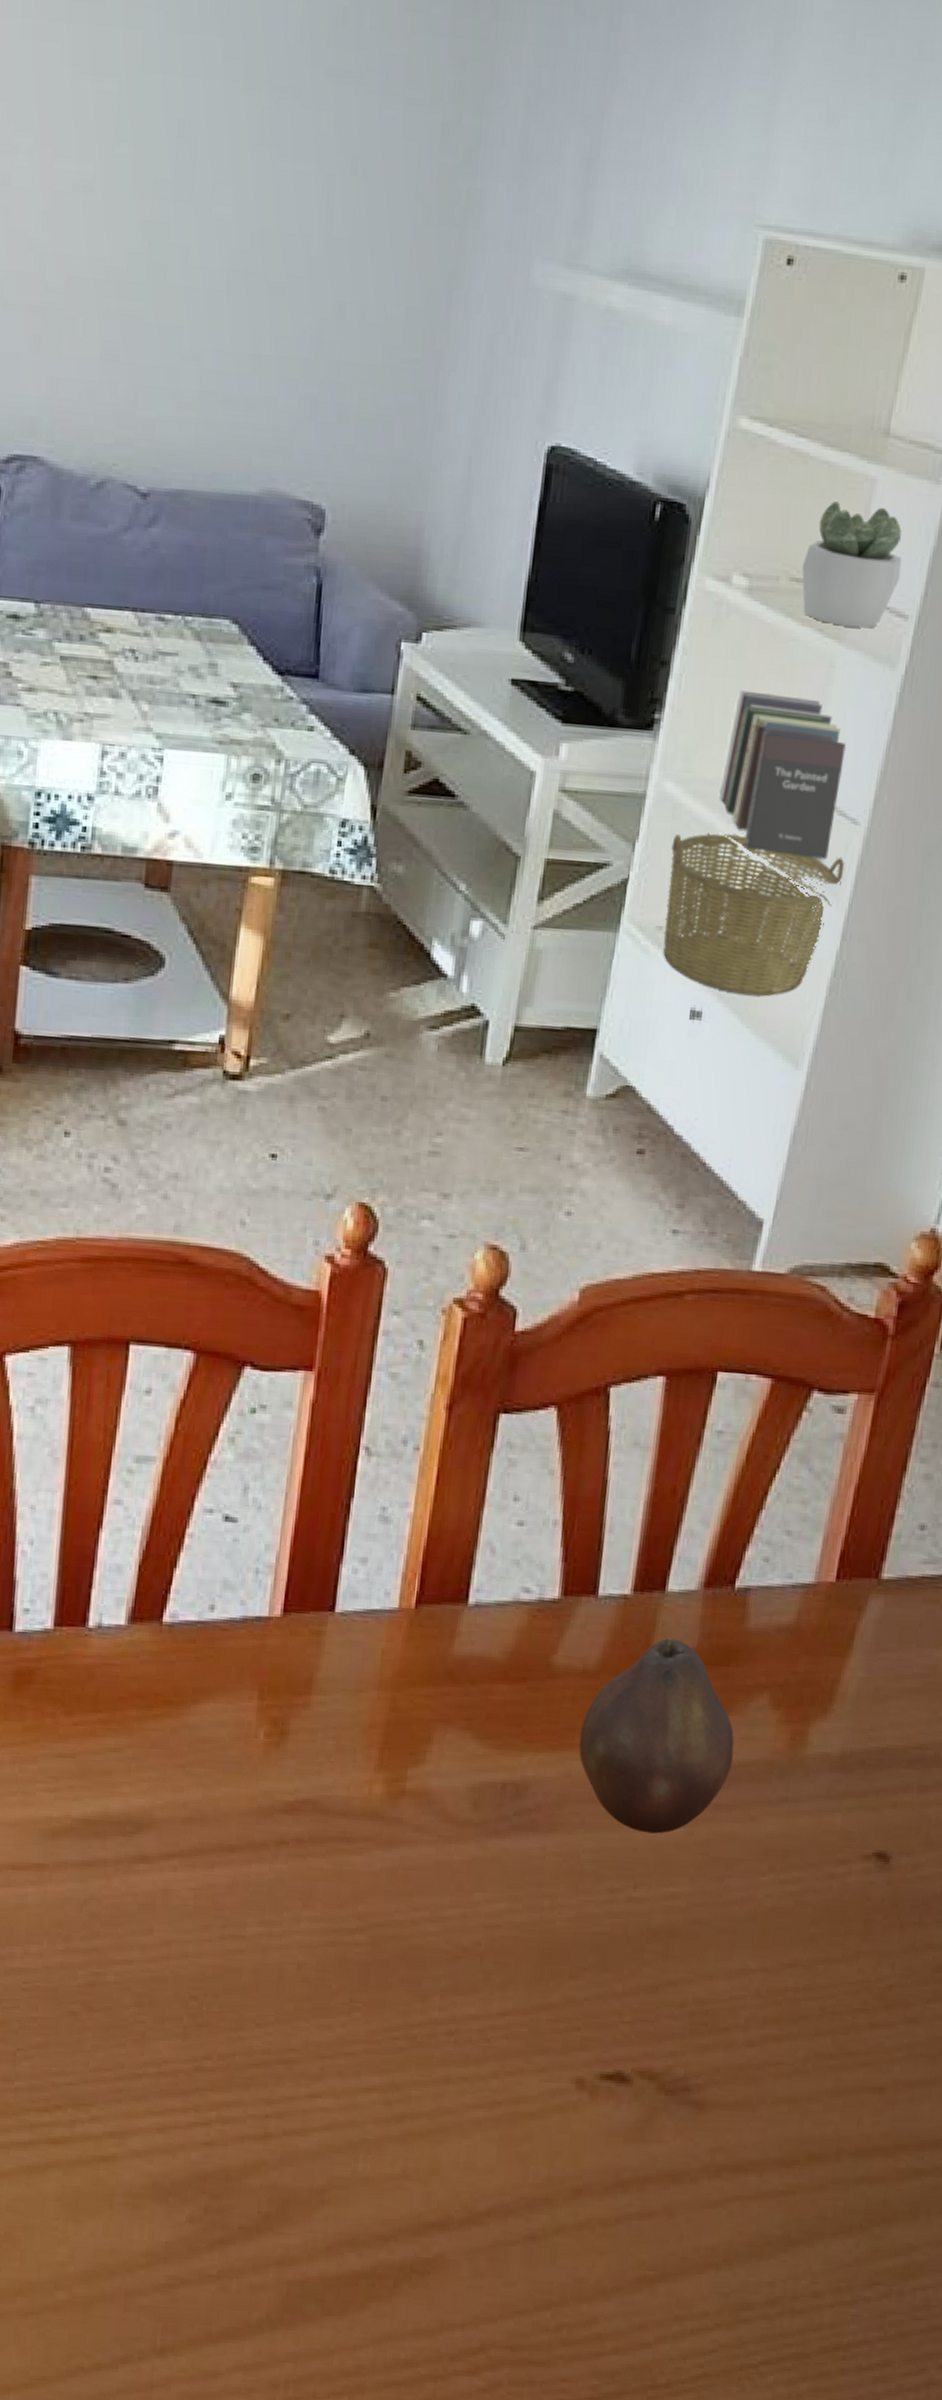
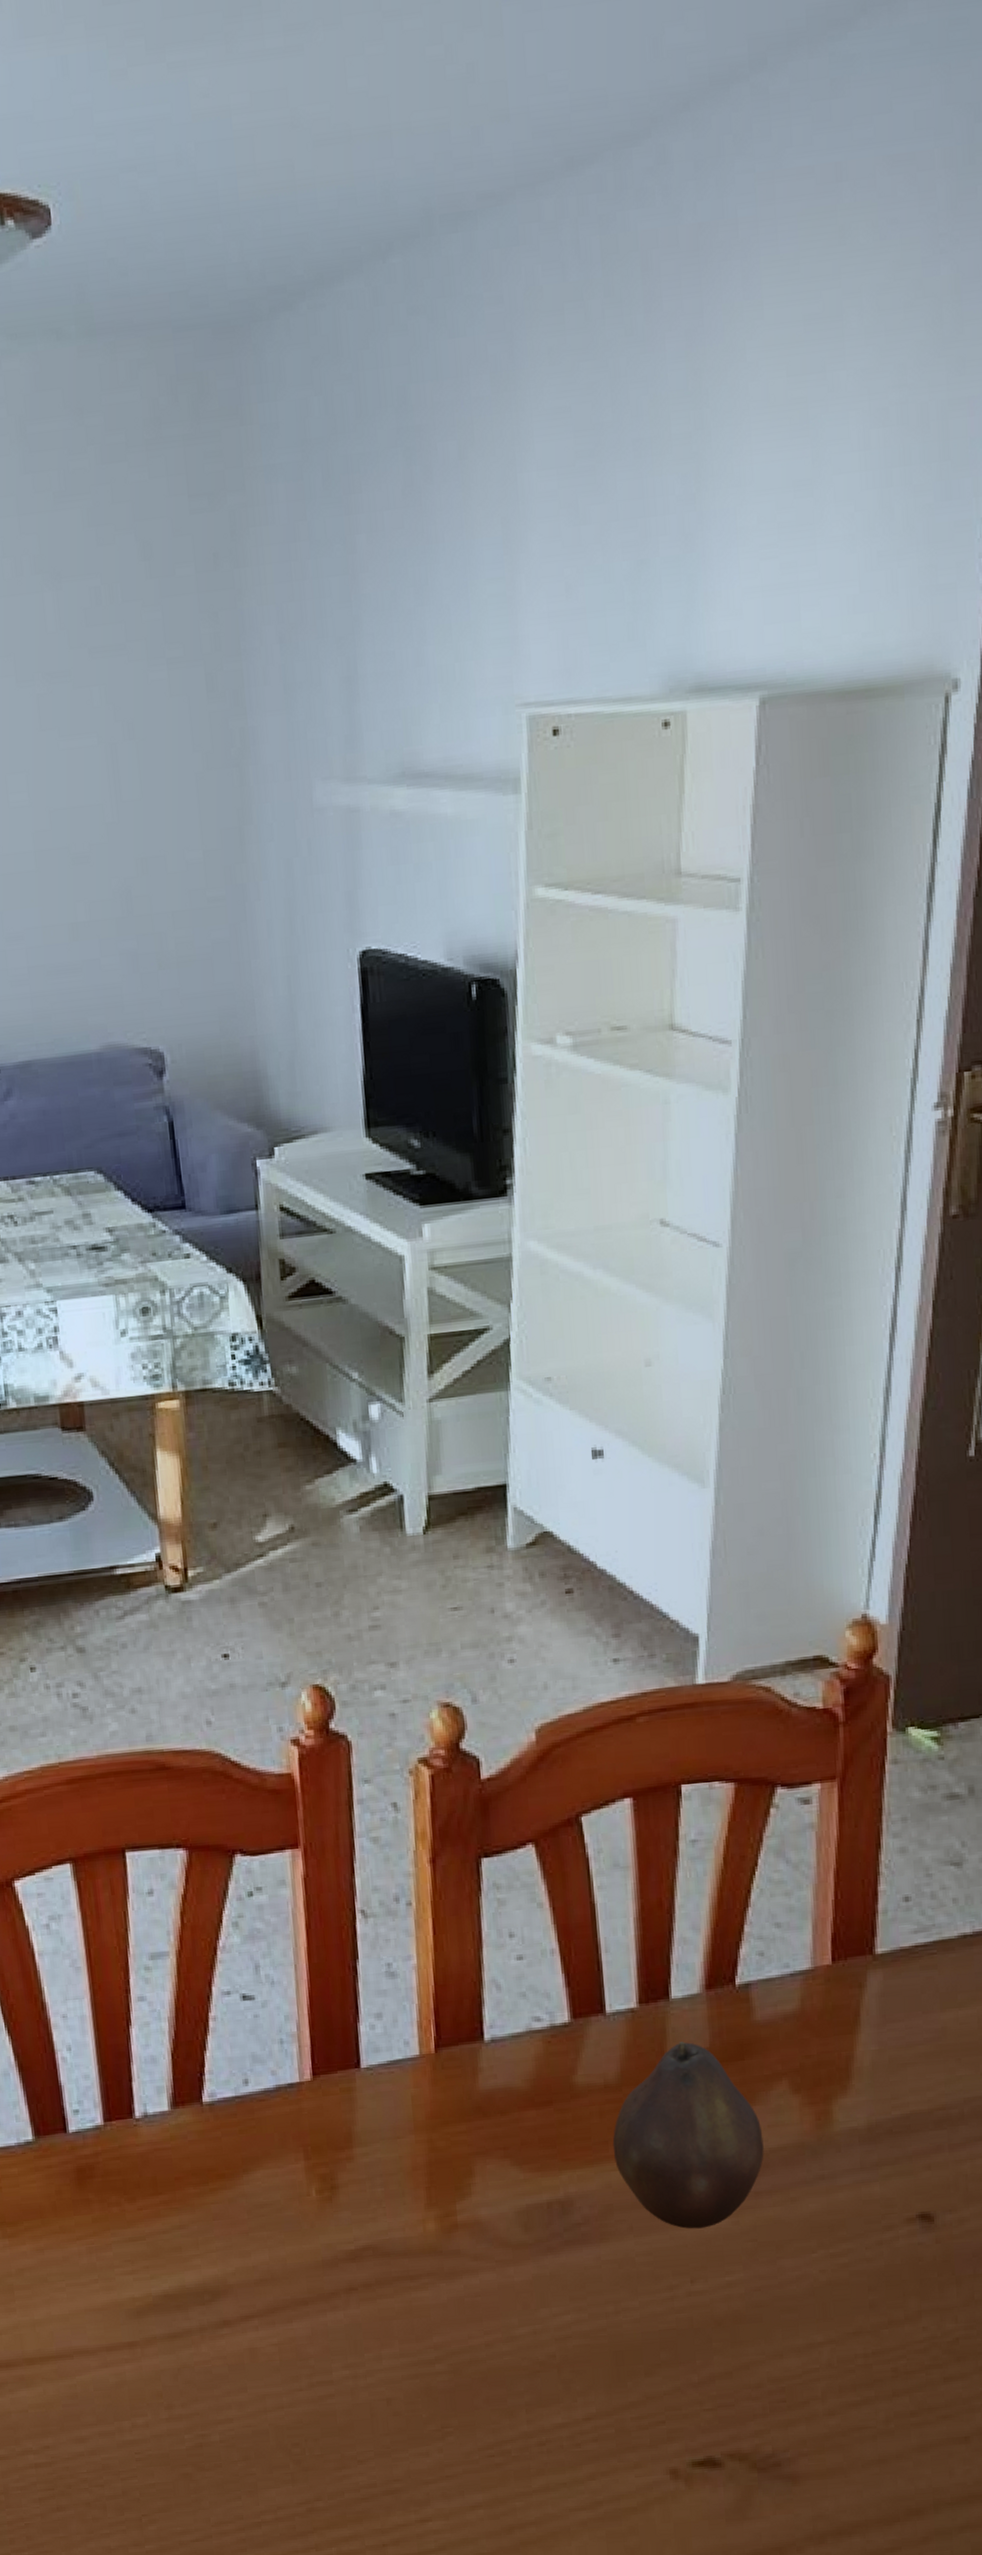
basket: present [663,833,845,996] -> none [545,1277,715,1427]
books: present [719,690,846,859] -> none [581,1137,696,1290]
succulent plant: present [802,501,902,629] -> none [621,943,717,1063]

